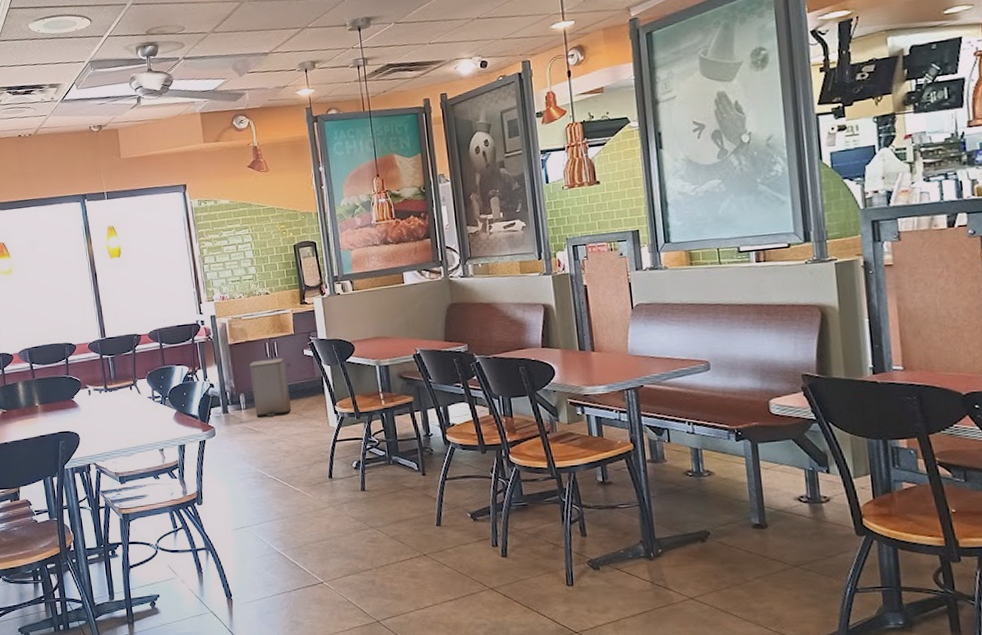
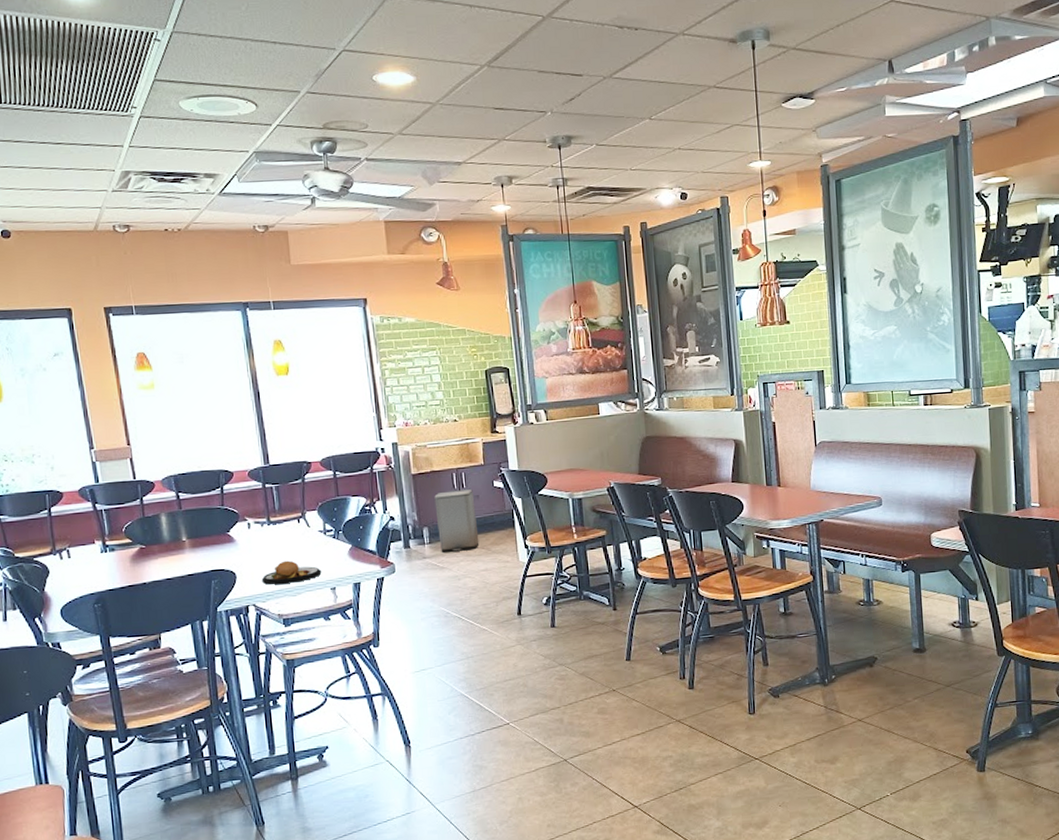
burger: none [100,424,151,446] -> present [261,560,322,585]

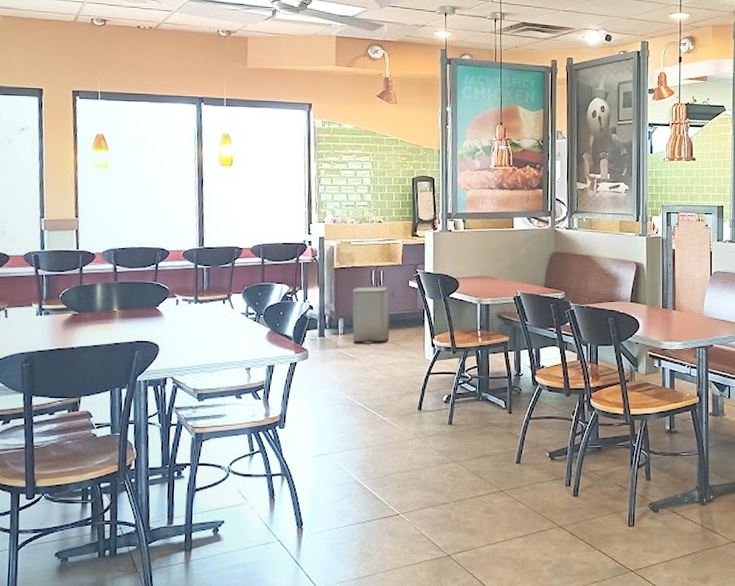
burger: present [261,560,322,585] -> none [182,338,239,360]

